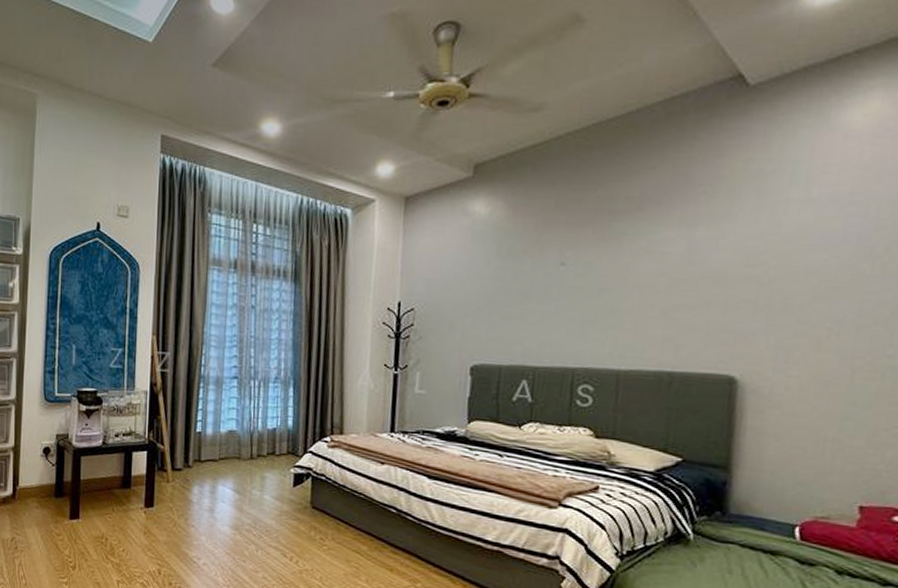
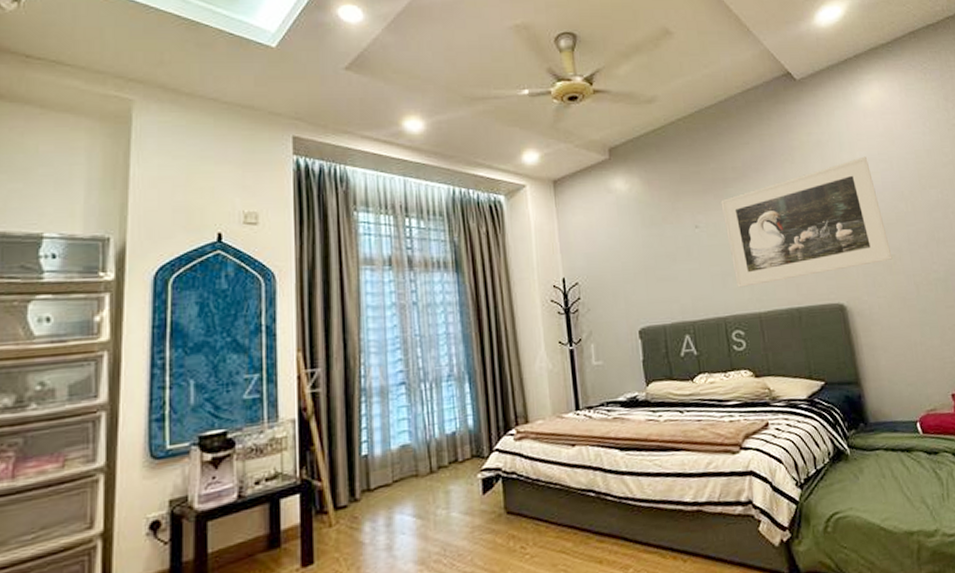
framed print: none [597,195,830,339] -> present [720,156,893,288]

